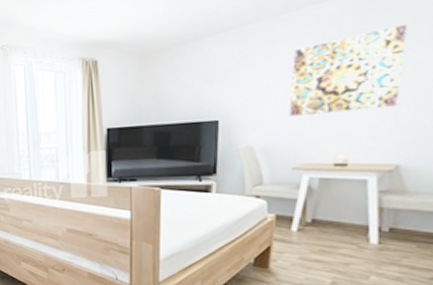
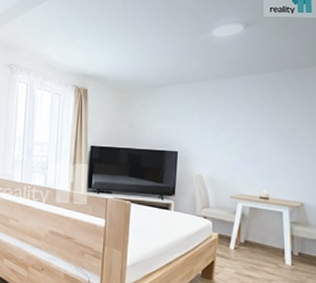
wall art: present [289,24,406,116] -> none [229,100,305,158]

